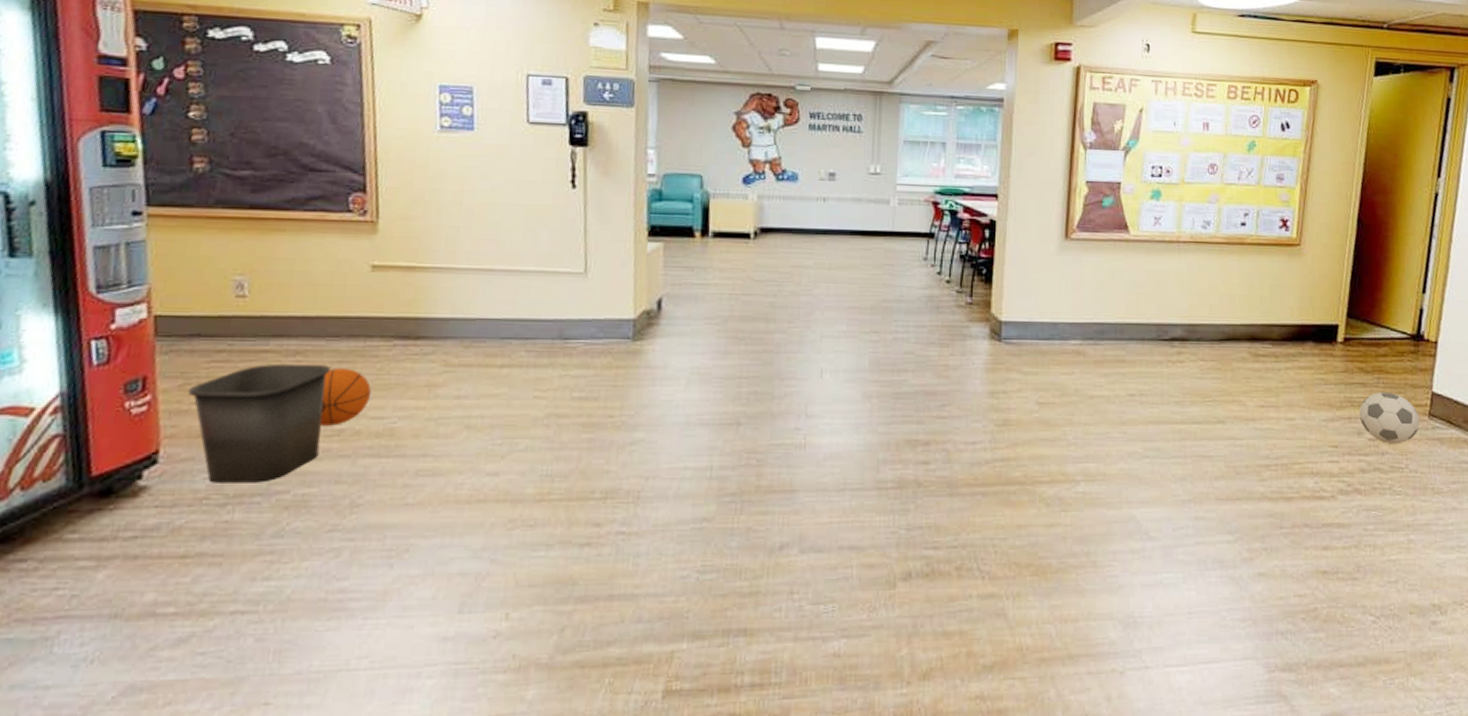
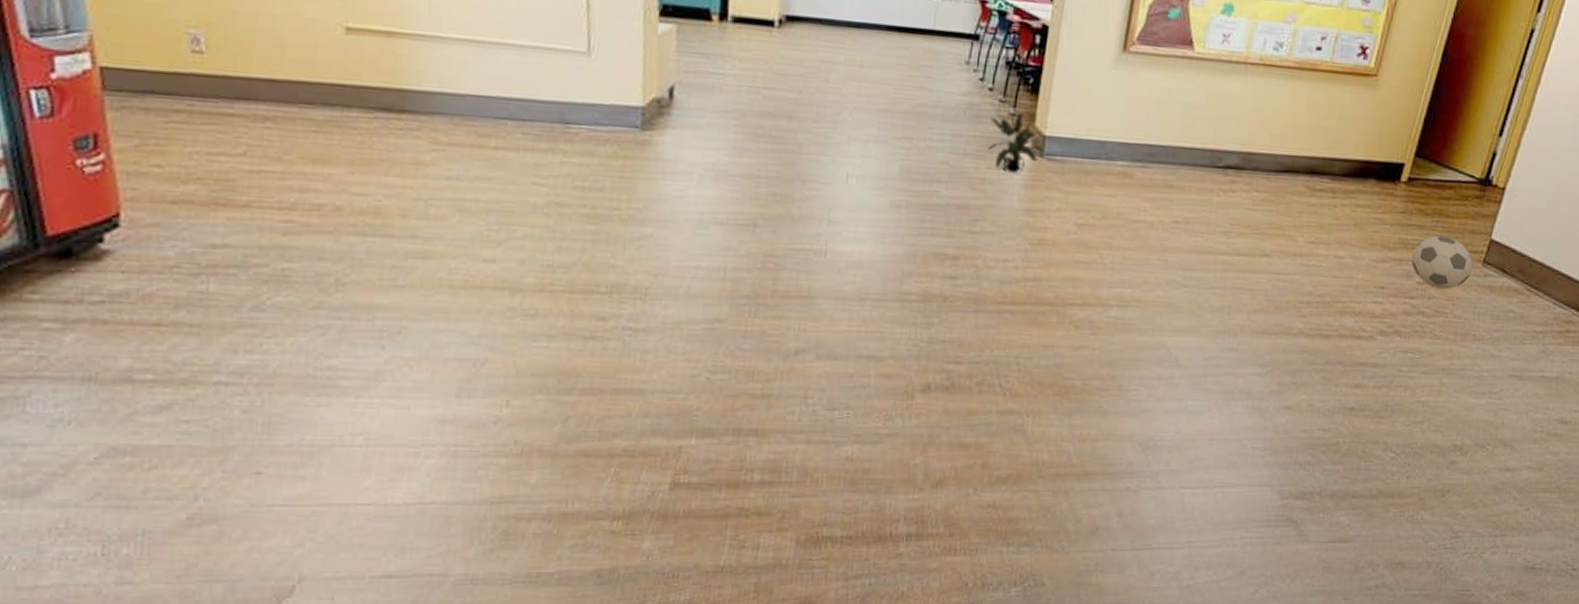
waste bin: present [187,364,331,483] -> none [146,129,305,254]
basketball: present [319,368,372,426] -> none [296,138,353,200]
potted plant: none [950,300,1000,358] -> present [988,111,1043,173]

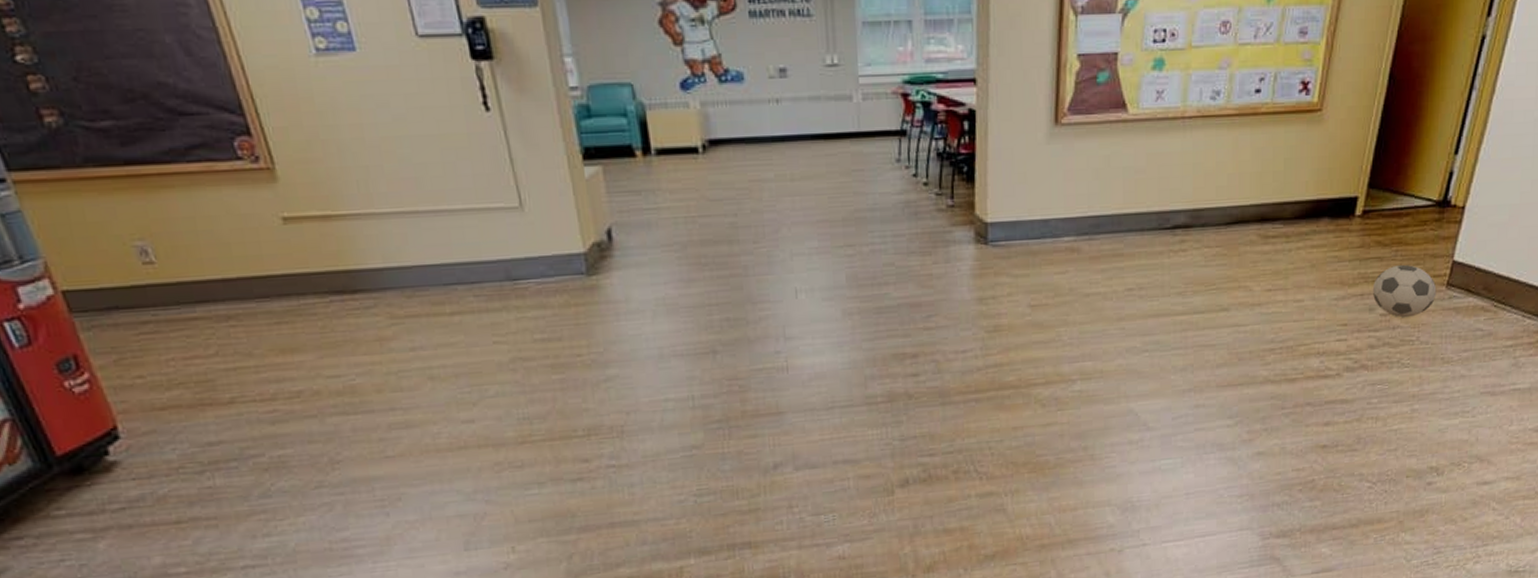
potted plant: present [988,111,1043,173] -> none [930,202,986,265]

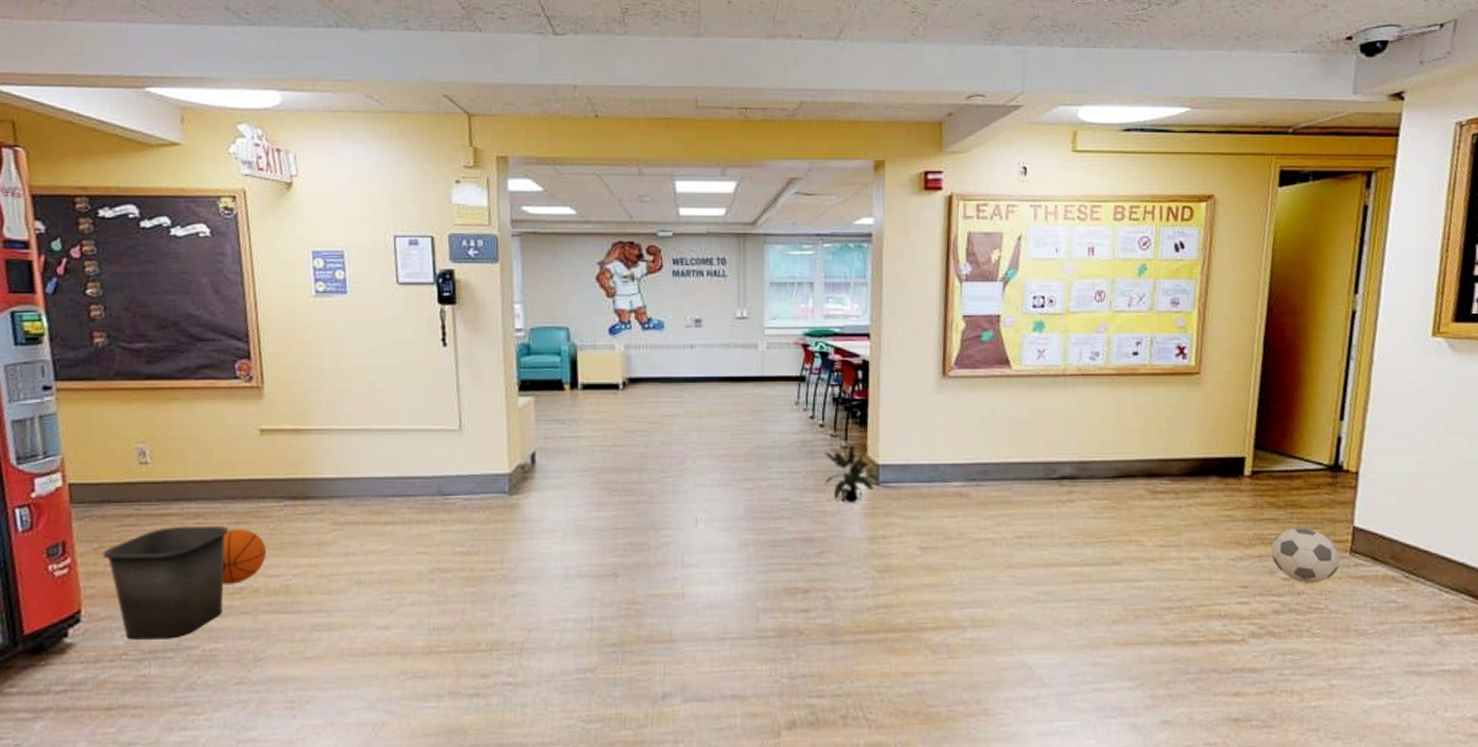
waste bin: none [125,328,283,453] -> present [102,526,228,640]
basketball: none [265,329,321,389] -> present [221,529,267,584]
potted plant: none [930,202,986,265] -> present [825,444,878,503]

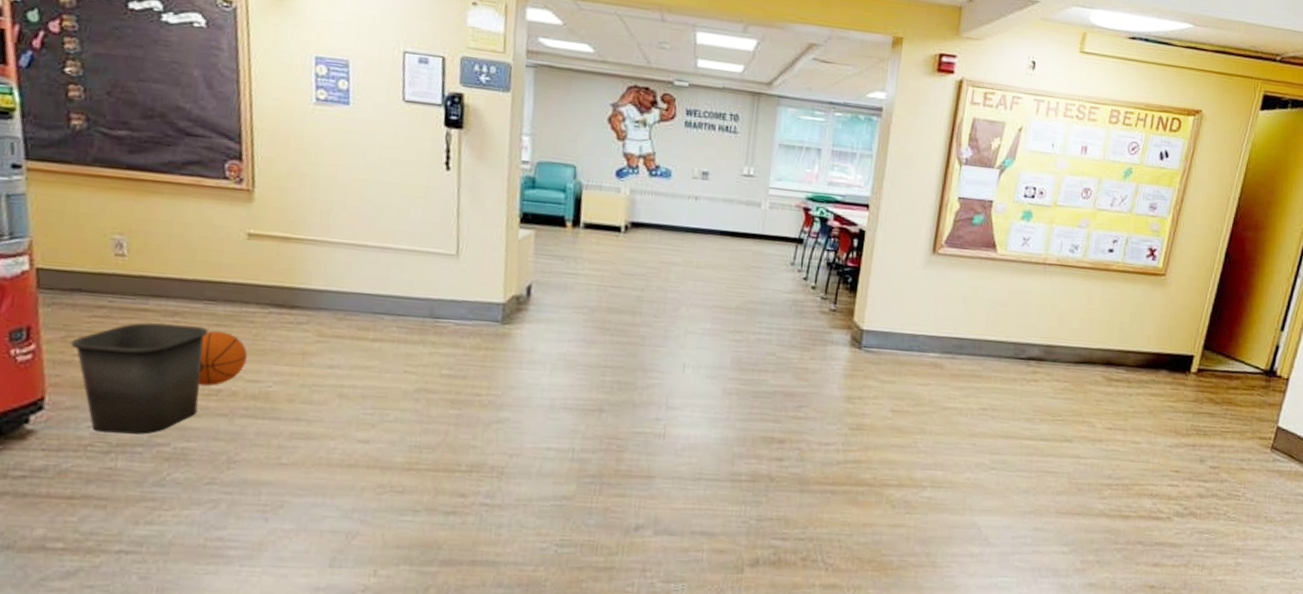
potted plant: present [825,444,878,503] -> none [811,307,861,364]
soccer ball: present [1270,527,1341,584] -> none [1203,422,1262,473]

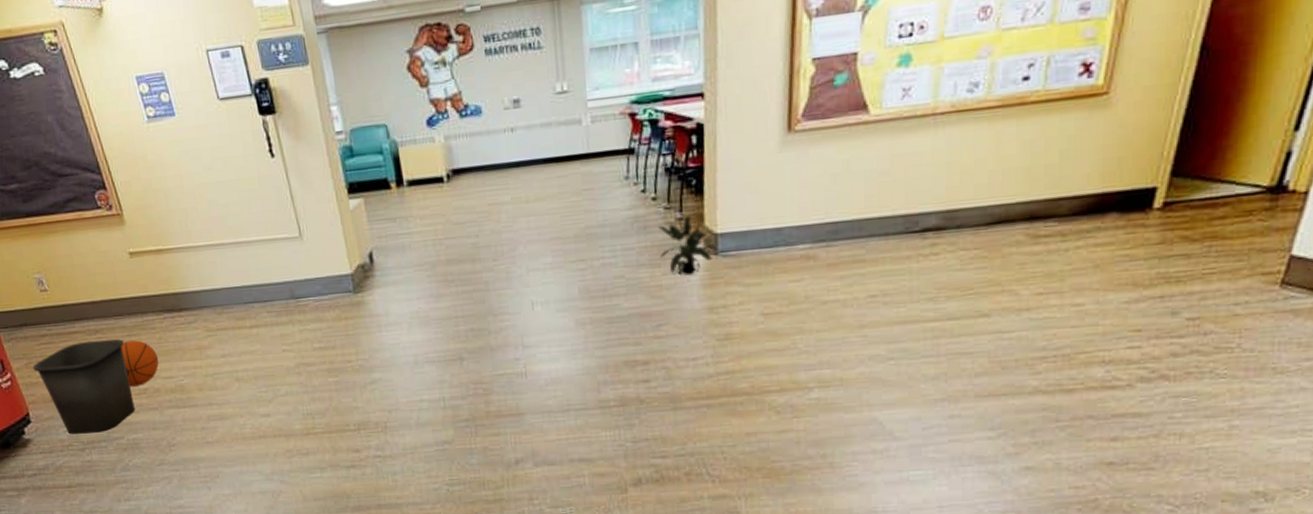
potted plant: none [811,307,861,364] -> present [658,215,716,276]

